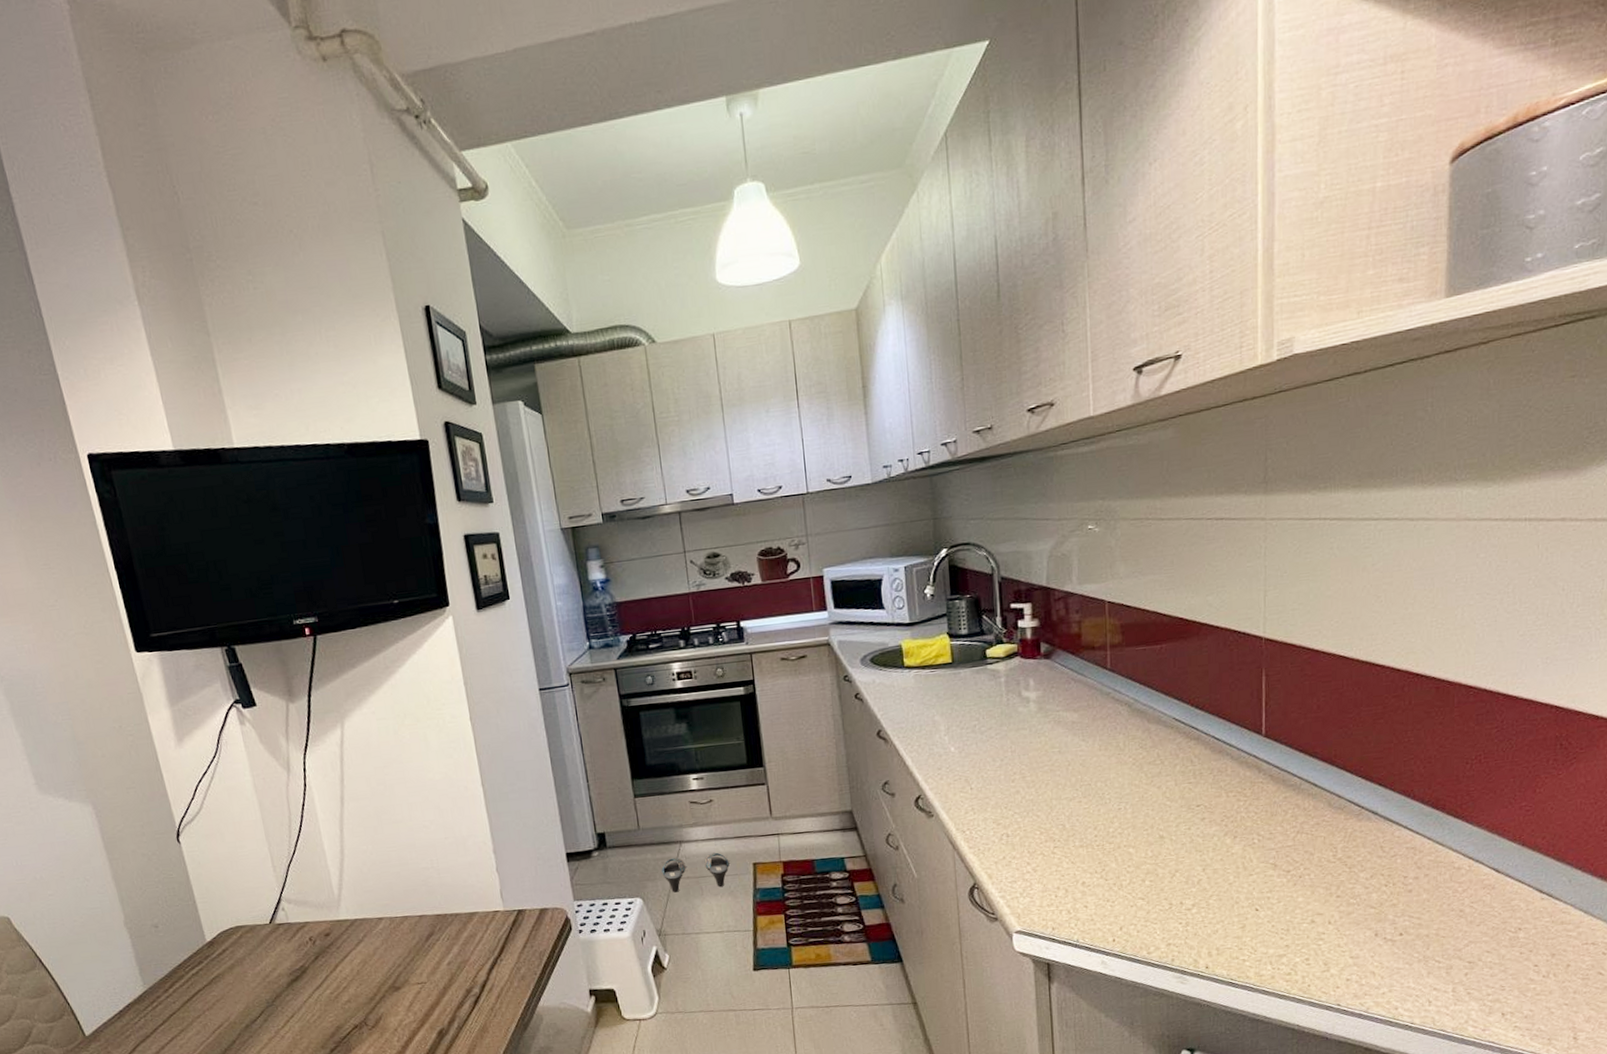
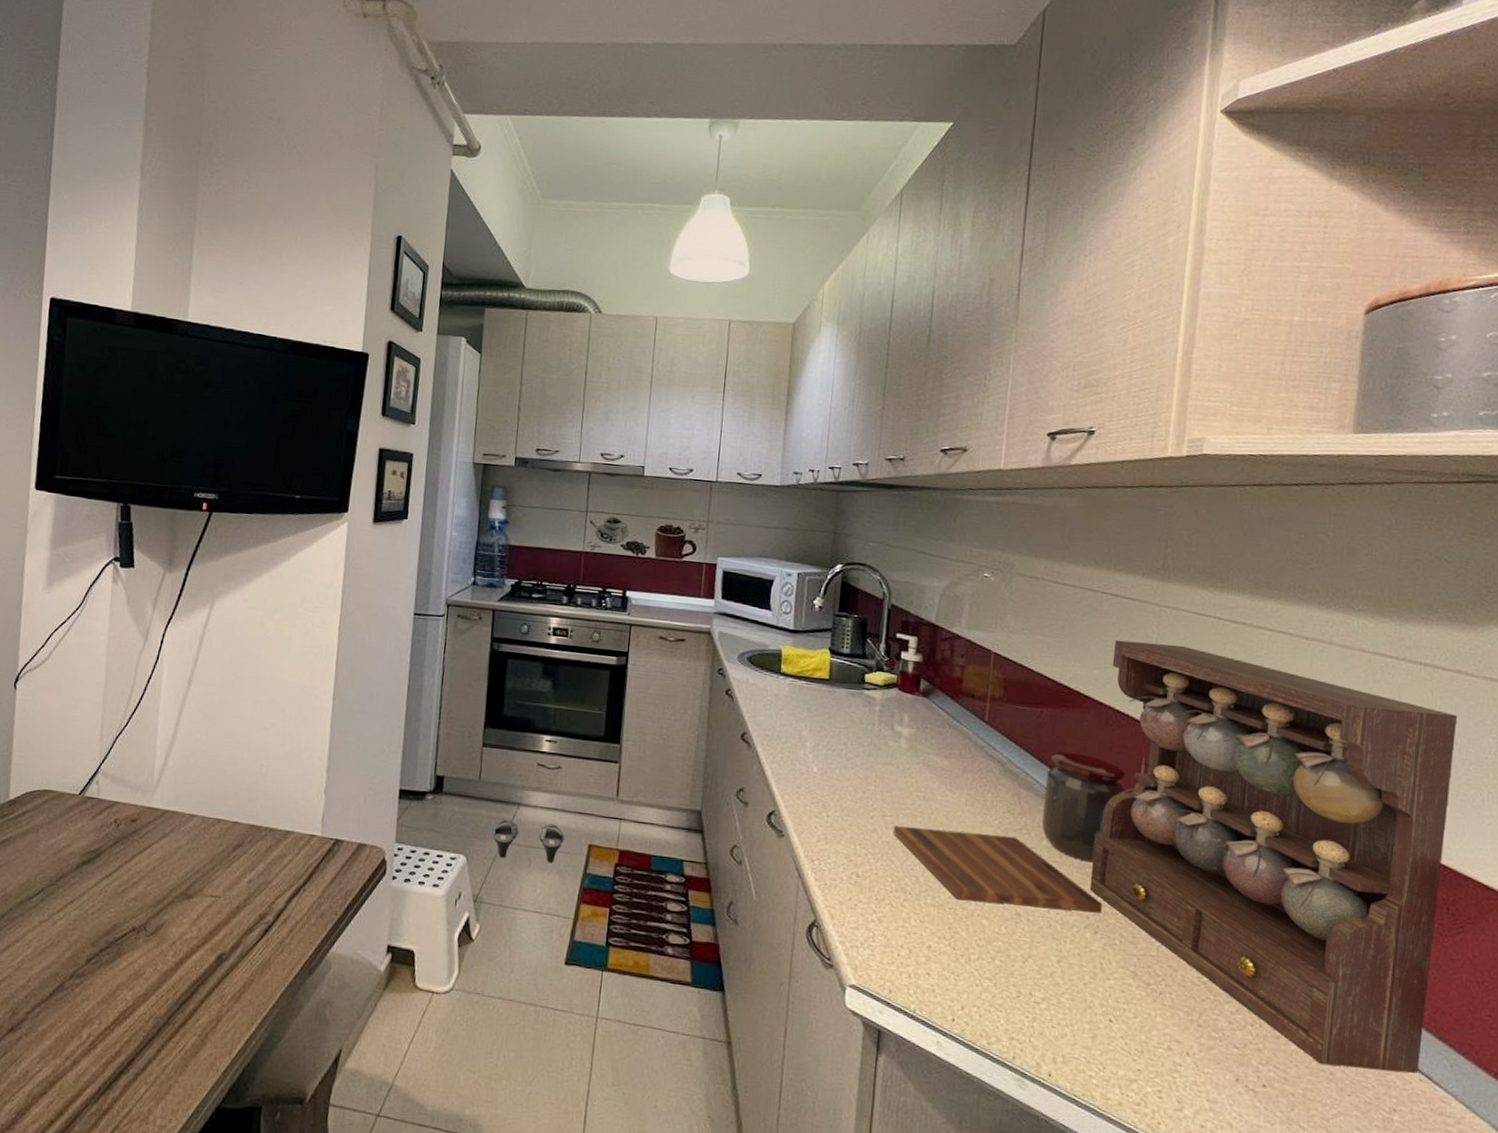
cutting board: none [1034,768,1239,837] -> present [893,825,1103,914]
jar: none [1172,678,1250,777] -> present [1042,751,1126,863]
spice rack: none [1224,553,1563,905] -> present [1089,639,1457,1073]

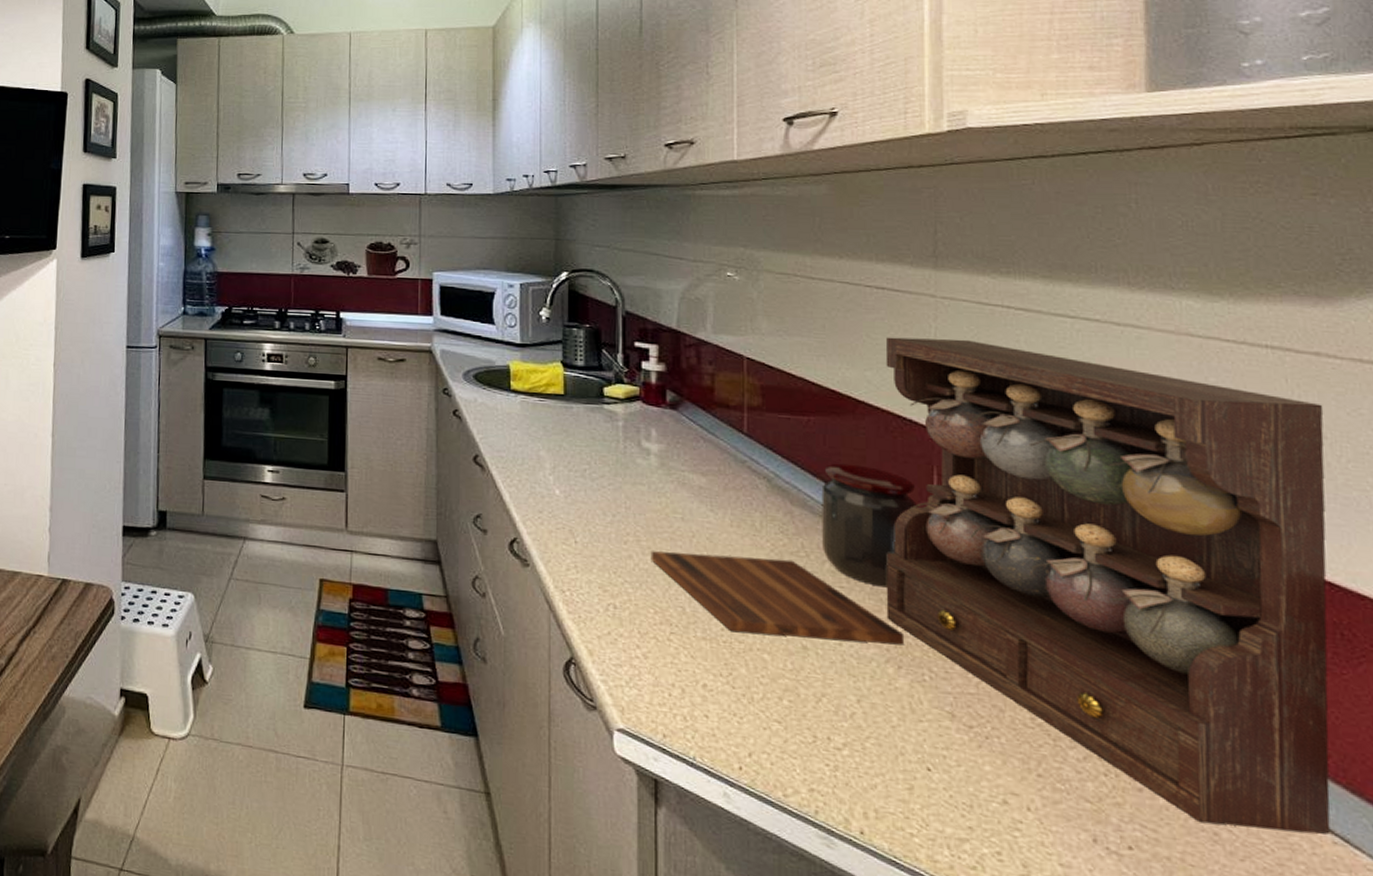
slippers: present [493,819,564,862] -> none [220,555,294,599]

